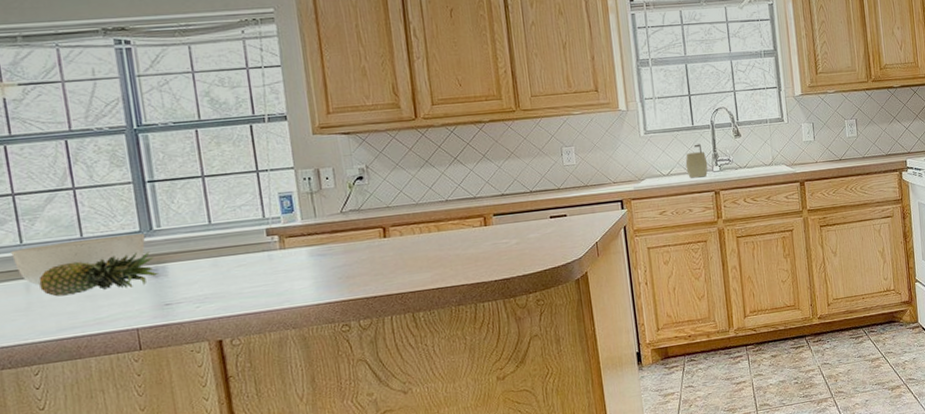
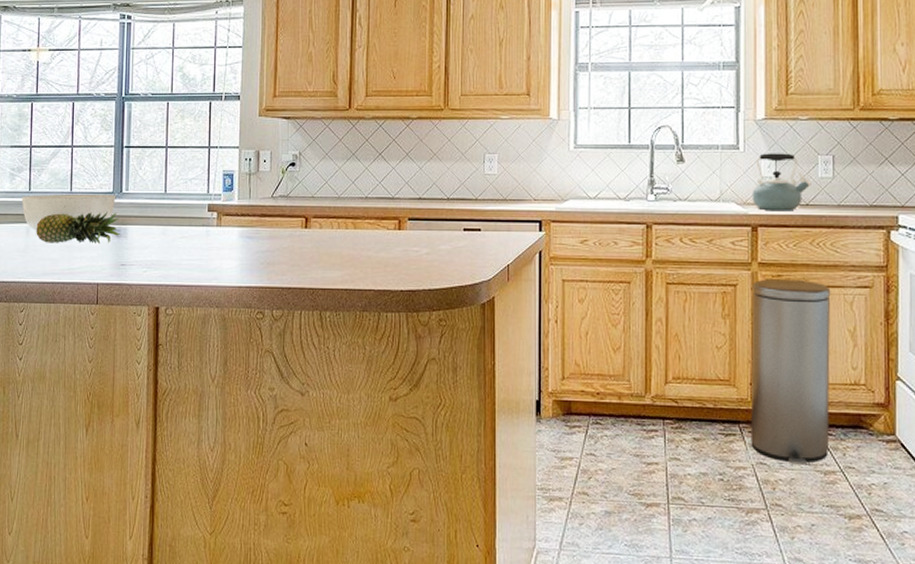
soap dispenser: present [685,144,708,179] -> none [616,166,642,206]
kettle: none [797,120,842,168] -> present [752,153,812,211]
pedal bin: none [805,218,873,360] -> present [750,279,831,465]

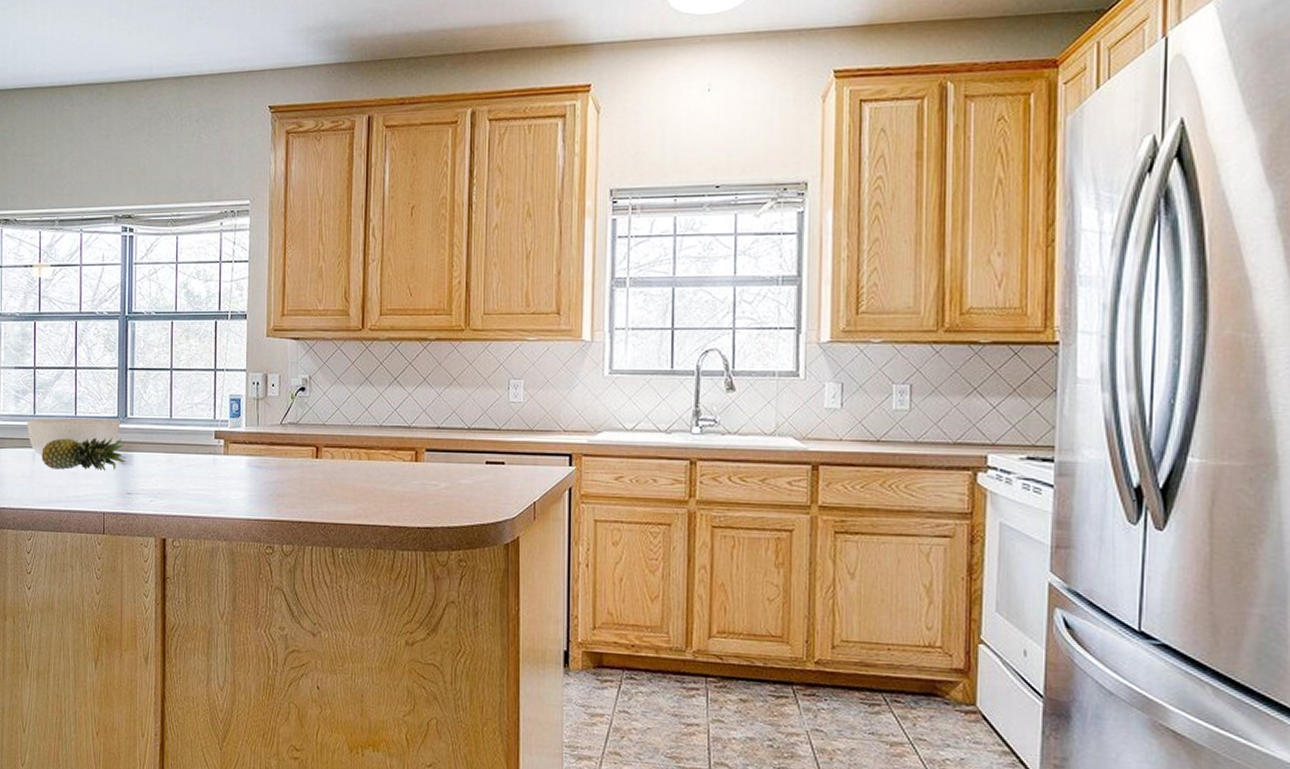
pedal bin: present [750,279,831,465] -> none [805,524,904,735]
kettle: present [752,153,812,211] -> none [812,381,884,448]

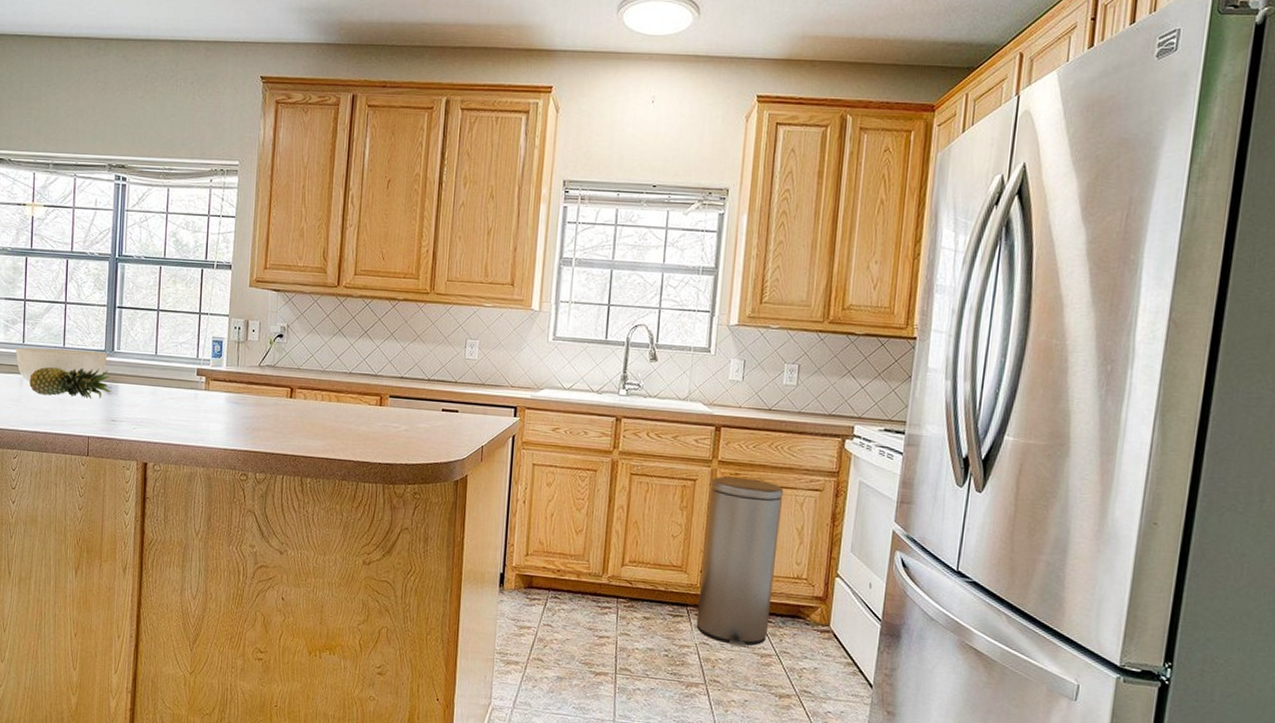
pedal bin: none [805,524,904,735] -> present [696,476,784,648]

